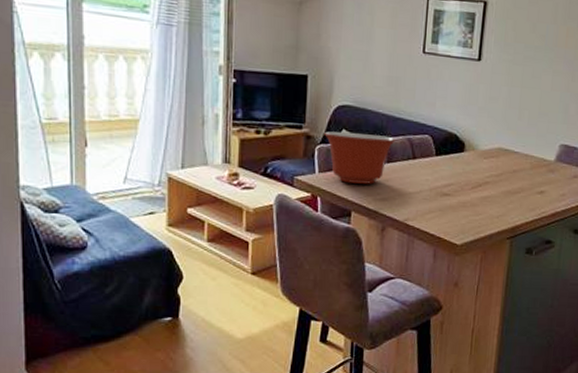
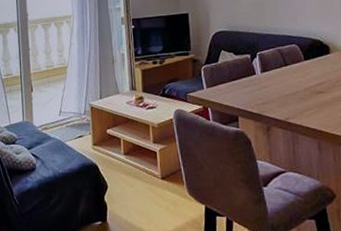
mixing bowl: present [324,131,396,184] -> none [207,50,268,93]

